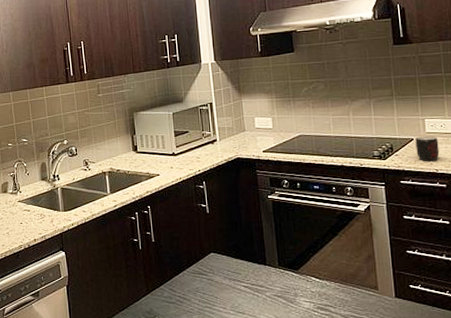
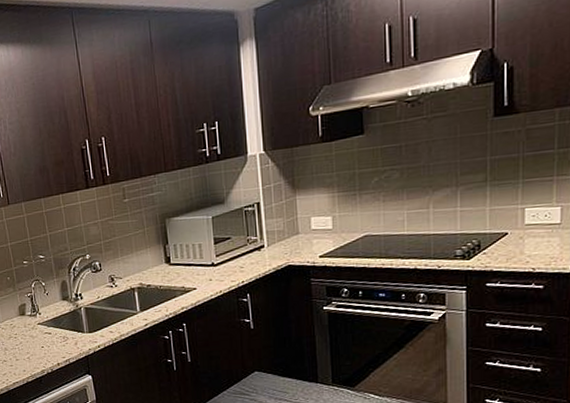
mug: present [415,136,440,161] -> none [510,228,540,260]

